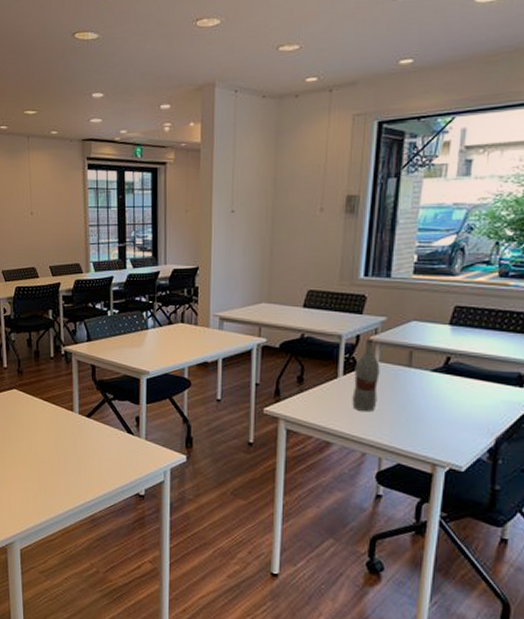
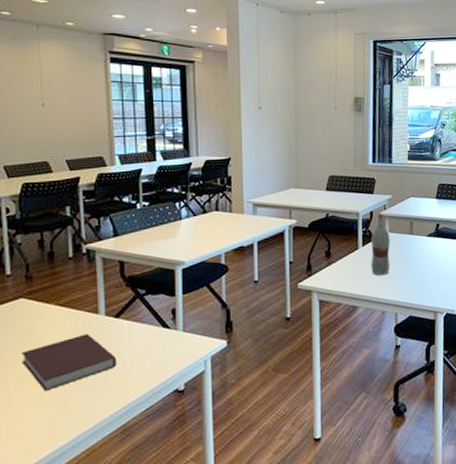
notebook: none [14,428,88,472] -> present [20,333,117,391]

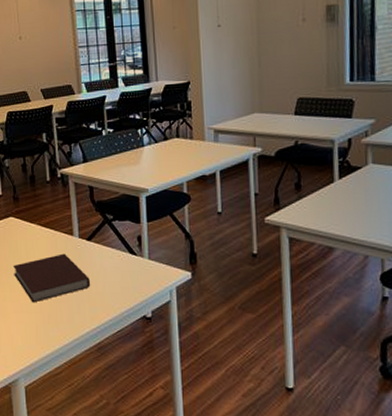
bottle: present [371,213,390,276] -> none [349,141,374,215]

